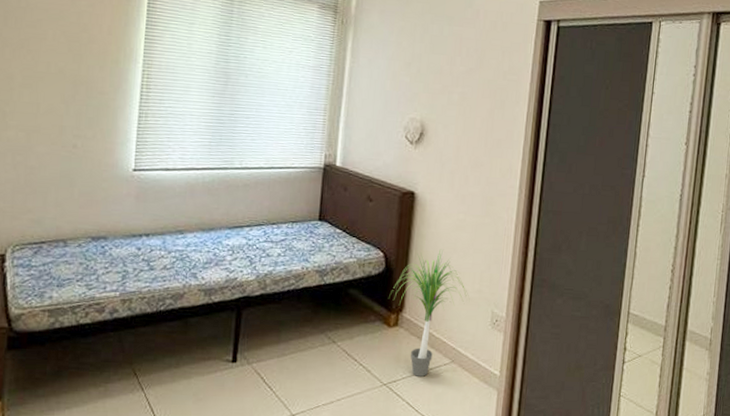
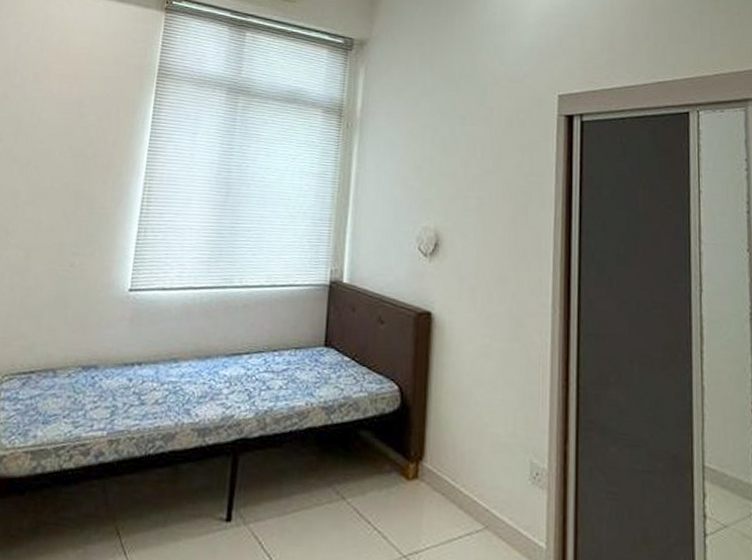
potted plant: present [392,250,469,377] -> none [410,382,502,547]

